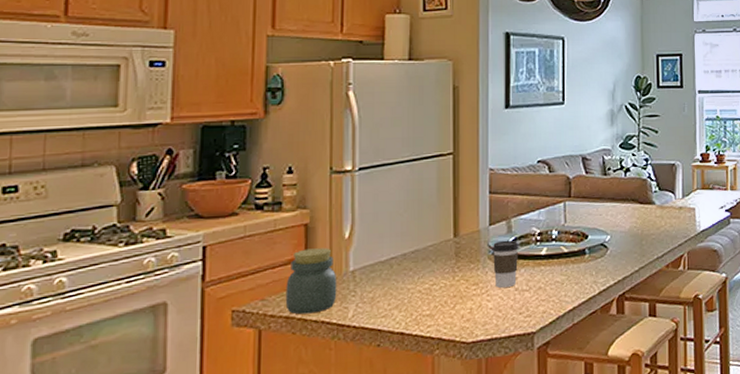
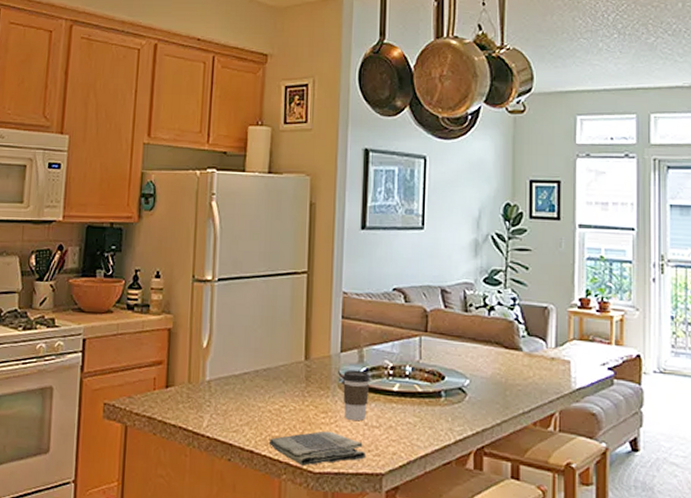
jar: present [285,248,337,315] -> none [148,353,195,418]
dish towel: none [419,301,517,338] -> present [268,431,365,466]

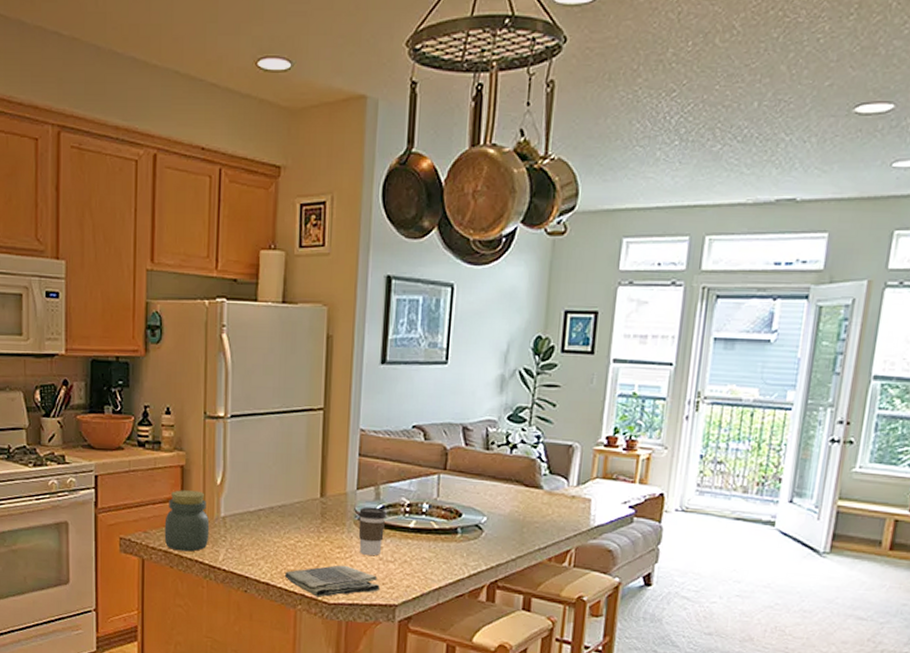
jar: none [148,353,195,418] -> present [164,490,210,552]

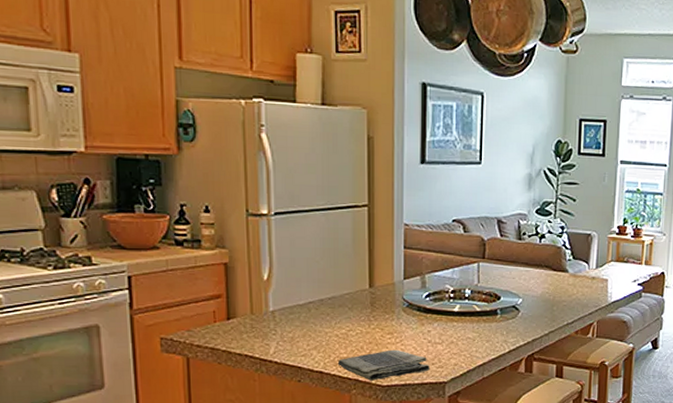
jar: present [164,490,210,552] -> none [209,287,259,347]
coffee cup: present [358,507,387,555] -> none [406,295,433,339]

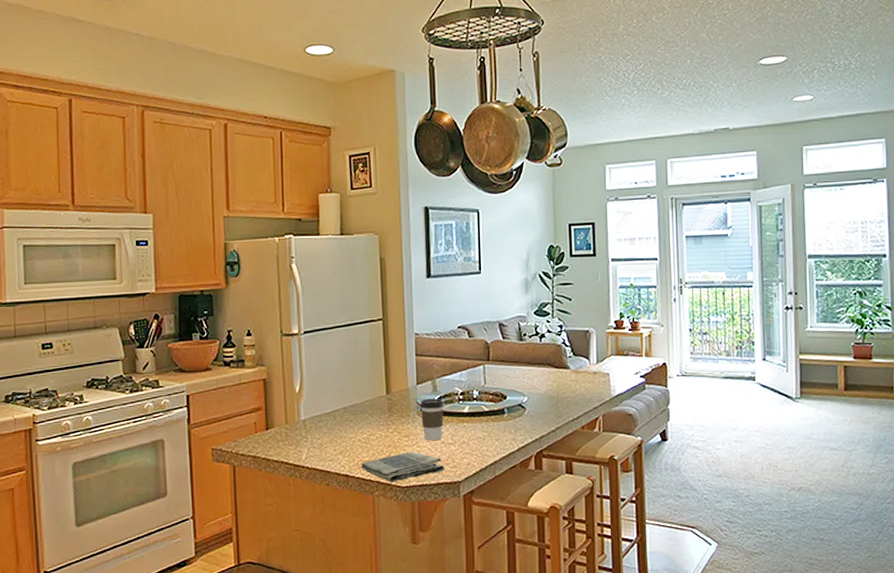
coffee cup: none [406,295,433,339] -> present [420,398,444,440]

